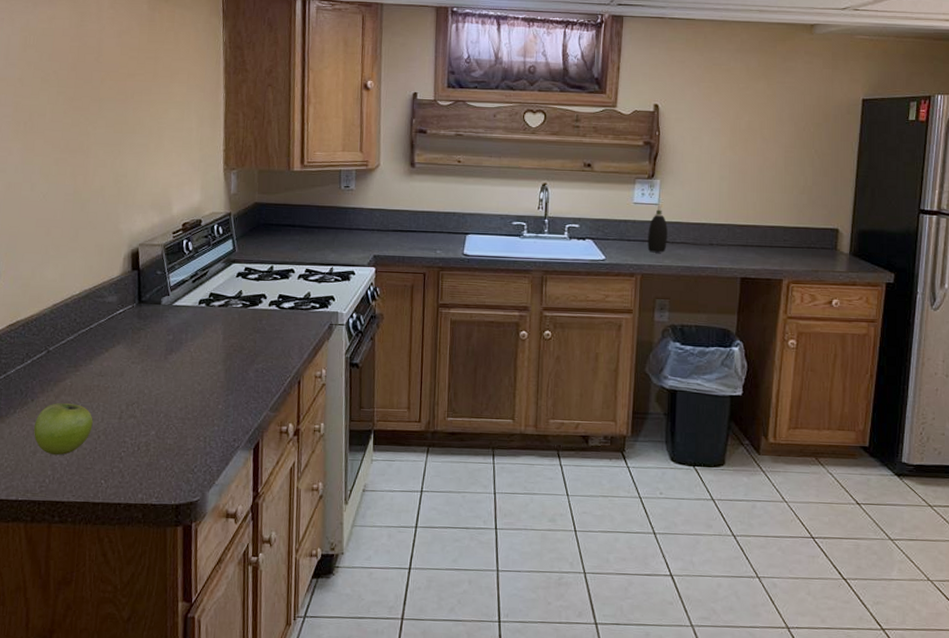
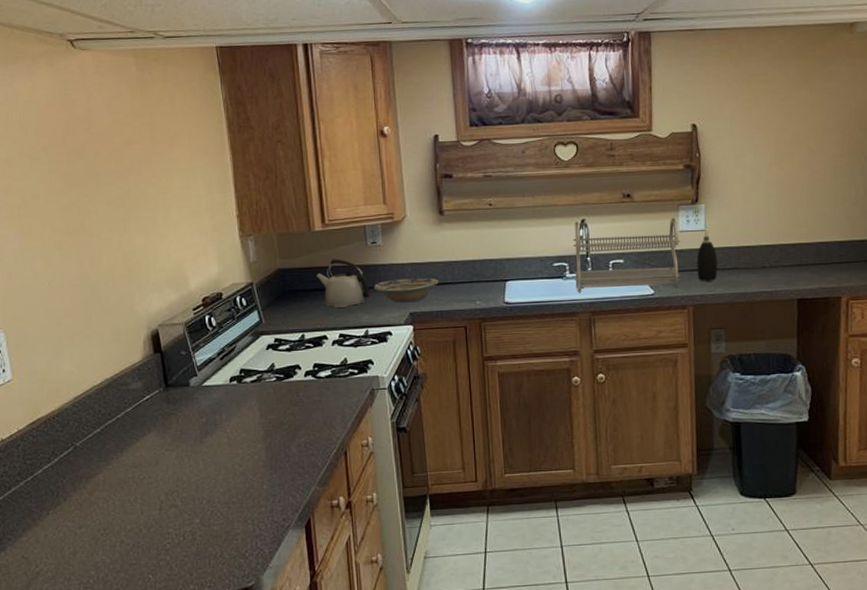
fruit: present [34,403,93,455] -> none [71,499,133,554]
kettle: none [290,198,339,244] -> present [315,258,370,308]
decorative plate: none [342,223,404,246] -> present [373,277,439,303]
dish rack: none [531,184,635,257] -> present [573,217,681,292]

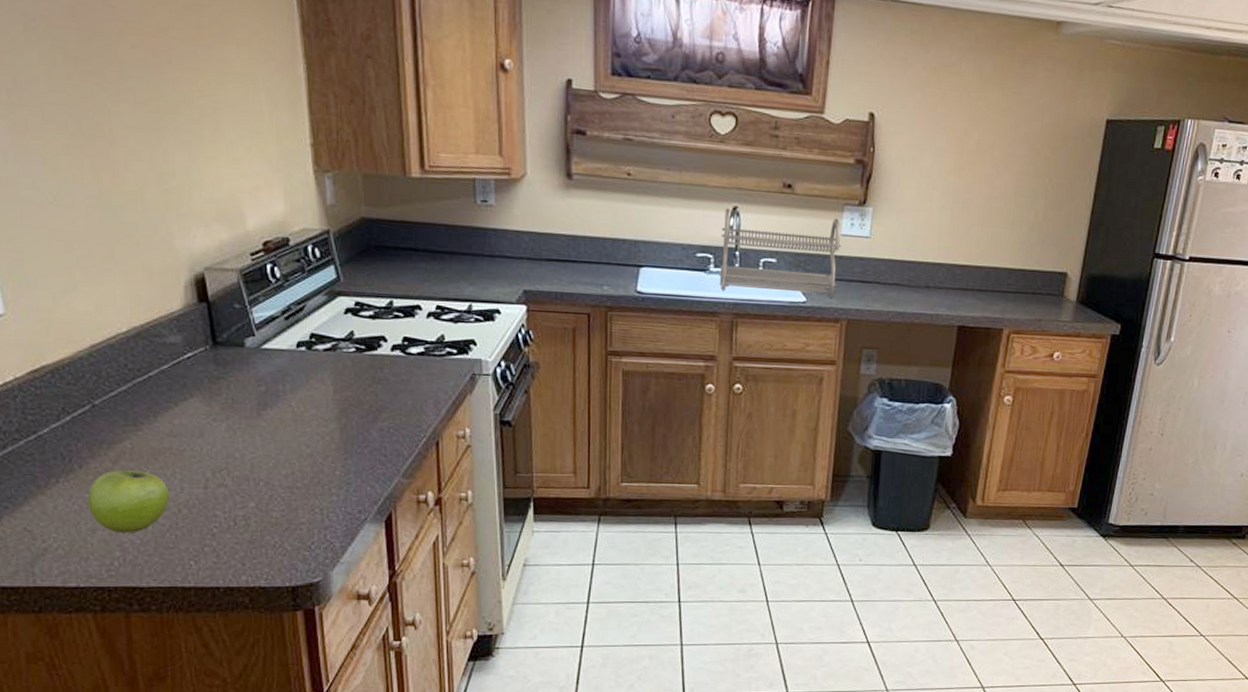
fruit: none [71,499,133,554] -> present [88,470,169,533]
kettle: present [315,258,370,308] -> none [410,214,477,275]
decorative plate: present [373,277,439,303] -> none [481,248,561,279]
soap dispenser: present [696,231,718,282] -> none [855,238,879,296]

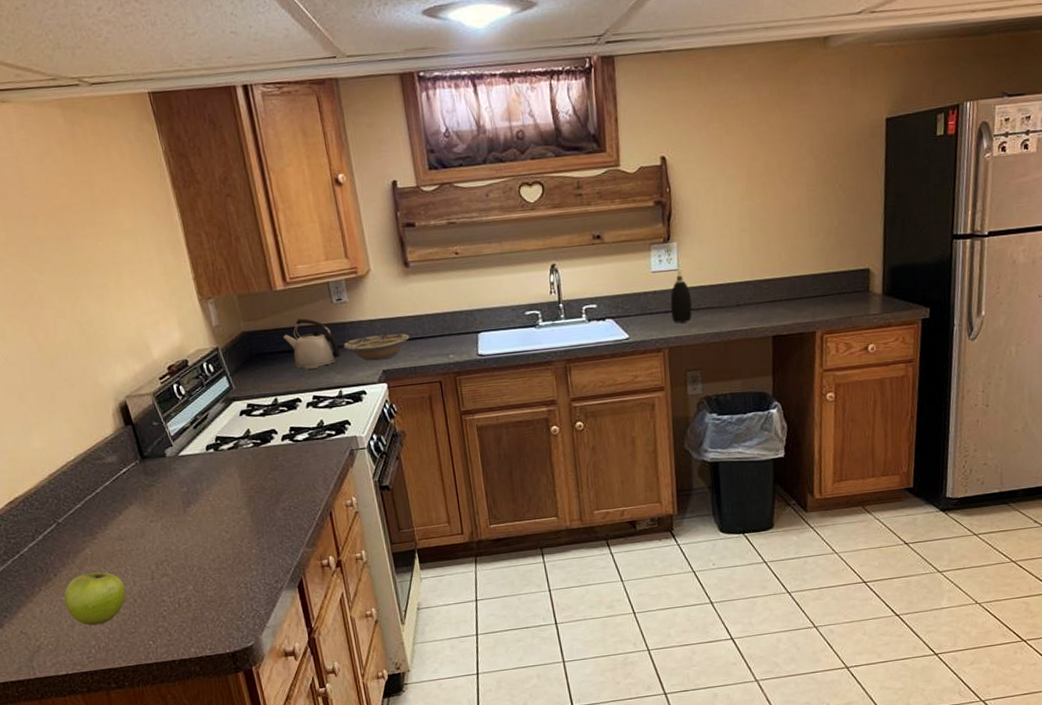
kettle: none [410,214,477,275] -> present [282,318,341,369]
decorative plate: none [481,248,561,279] -> present [343,333,410,361]
dish rack: present [719,208,842,300] -> none [544,257,655,340]
soap dispenser: none [855,238,879,296] -> present [670,270,692,323]

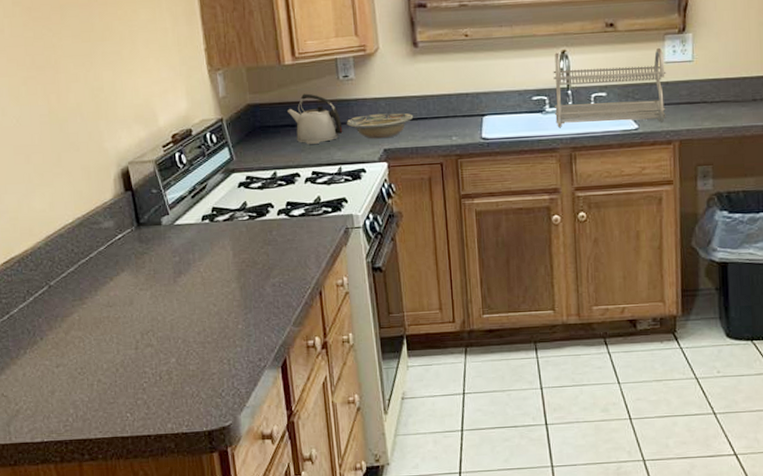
fruit: present [64,572,126,626] -> none [48,338,109,393]
dish rack: none [544,257,655,340] -> present [553,47,667,127]
soap dispenser: present [670,270,692,323] -> none [683,62,706,116]

